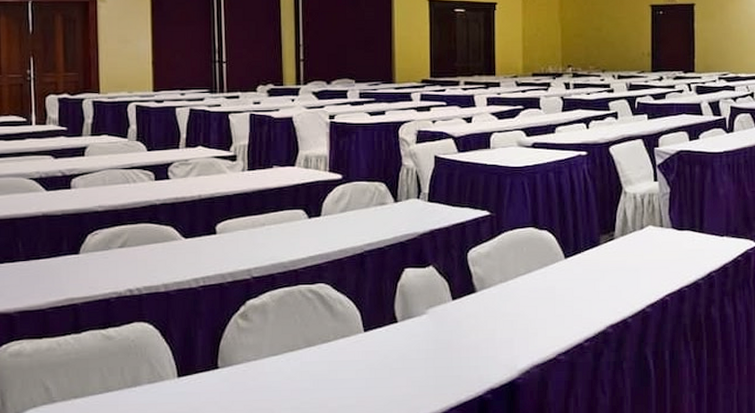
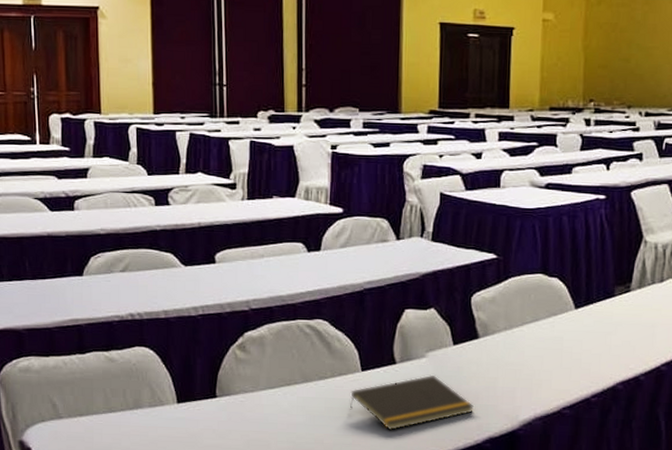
notepad: none [354,330,474,389] -> present [350,374,474,431]

